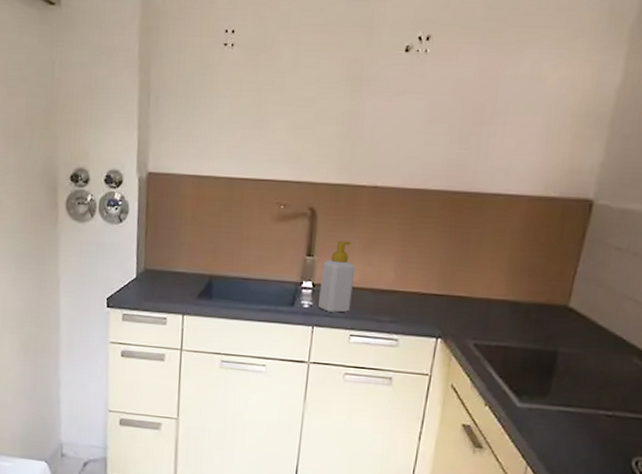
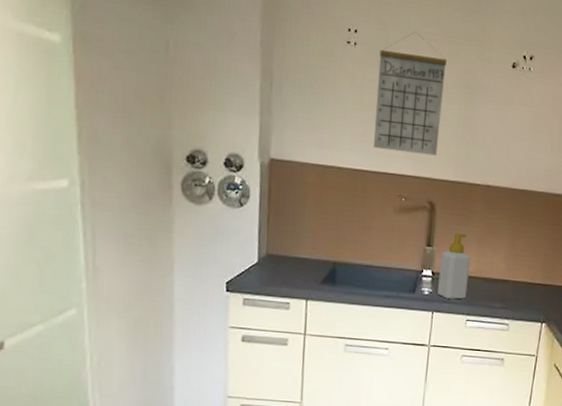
calendar: none [250,24,330,158] -> present [373,31,447,156]

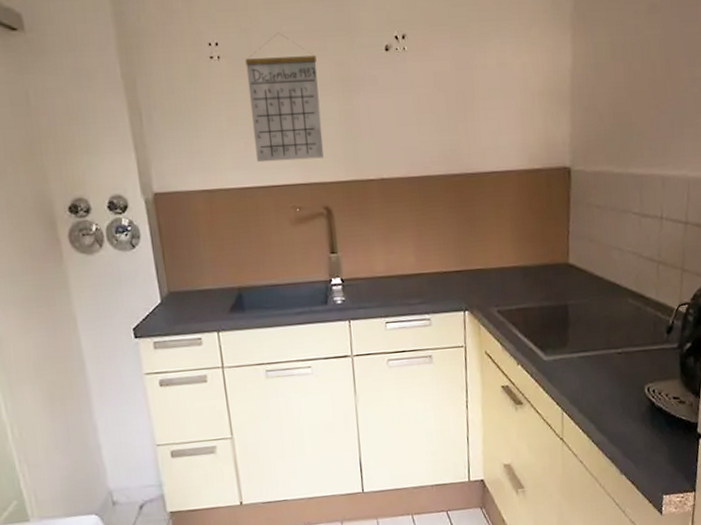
soap bottle: present [438,233,471,299] -> none [347,233,381,304]

